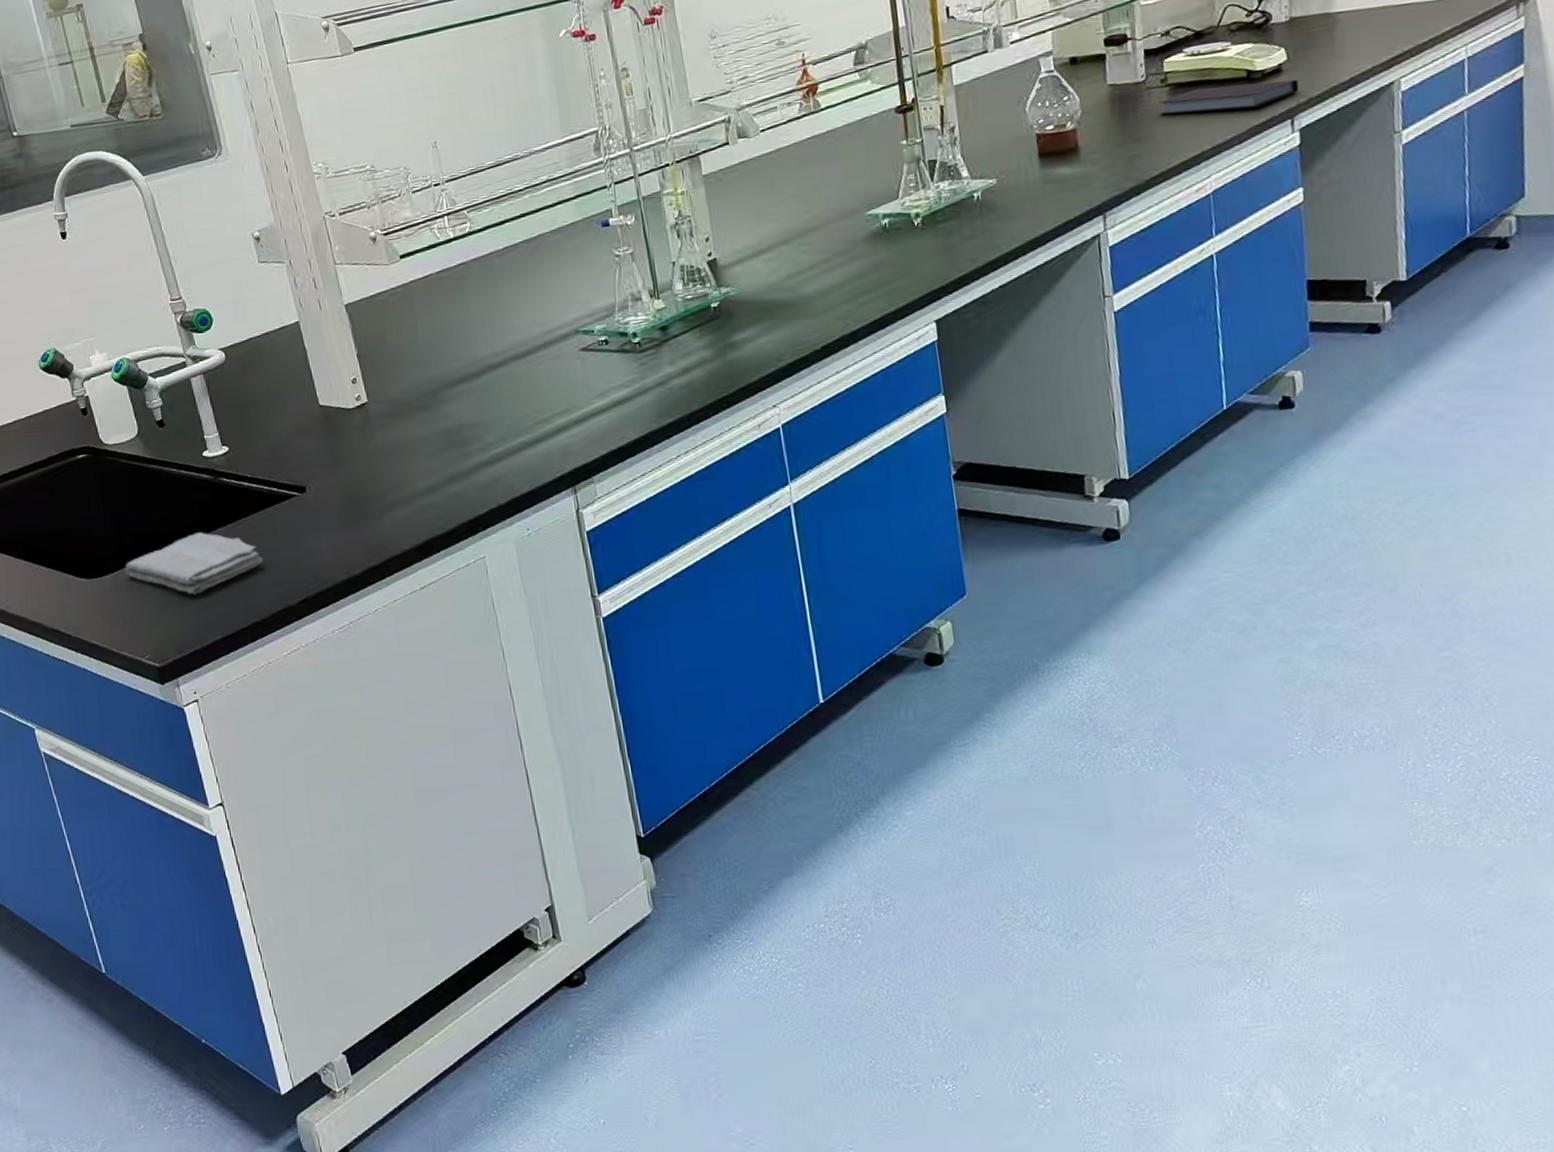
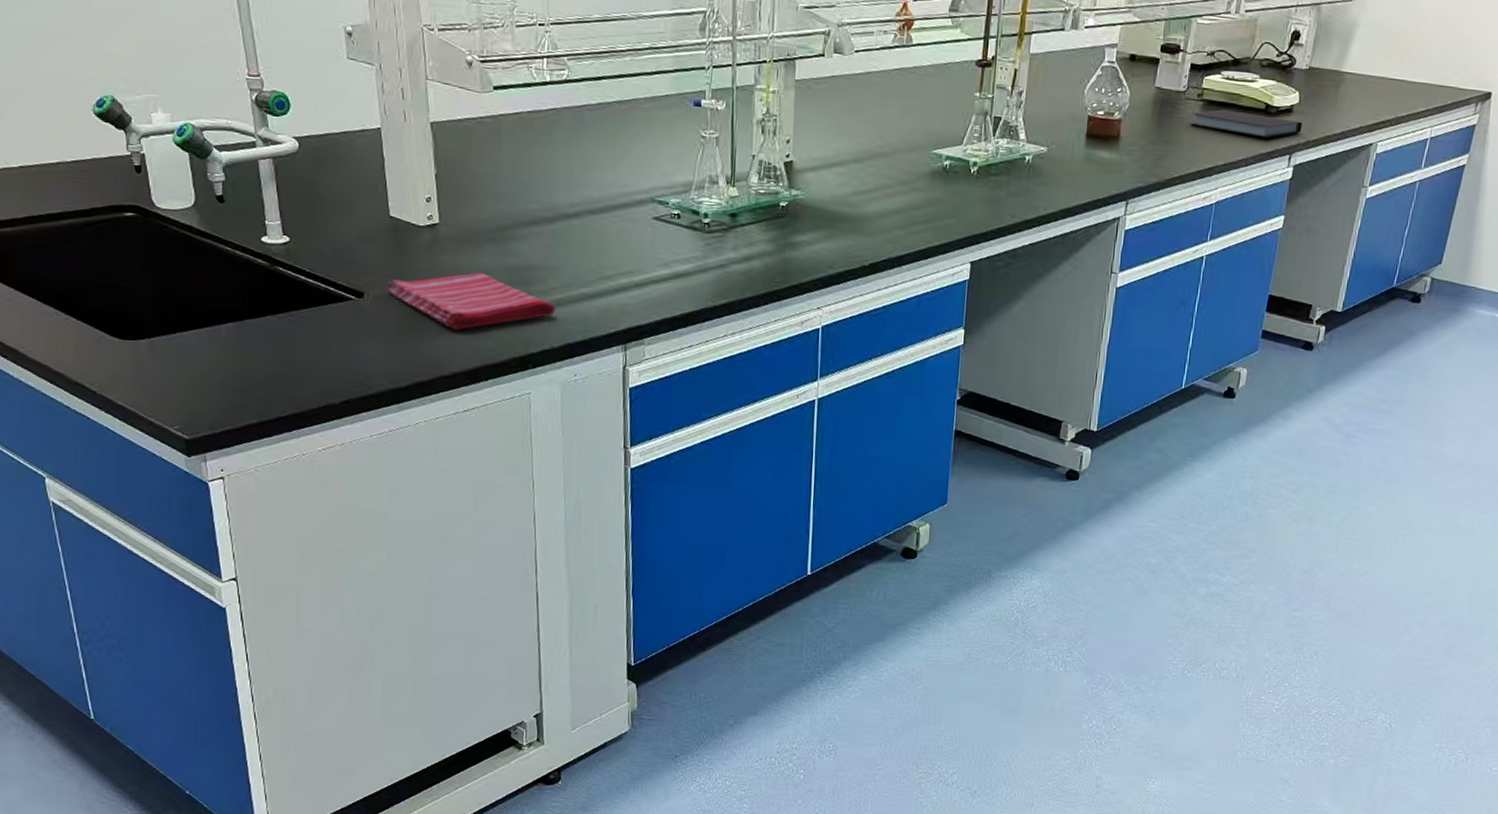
washcloth: present [125,532,264,595] -> none [163,315,311,376]
dish towel: none [327,442,497,506] -> present [387,272,555,330]

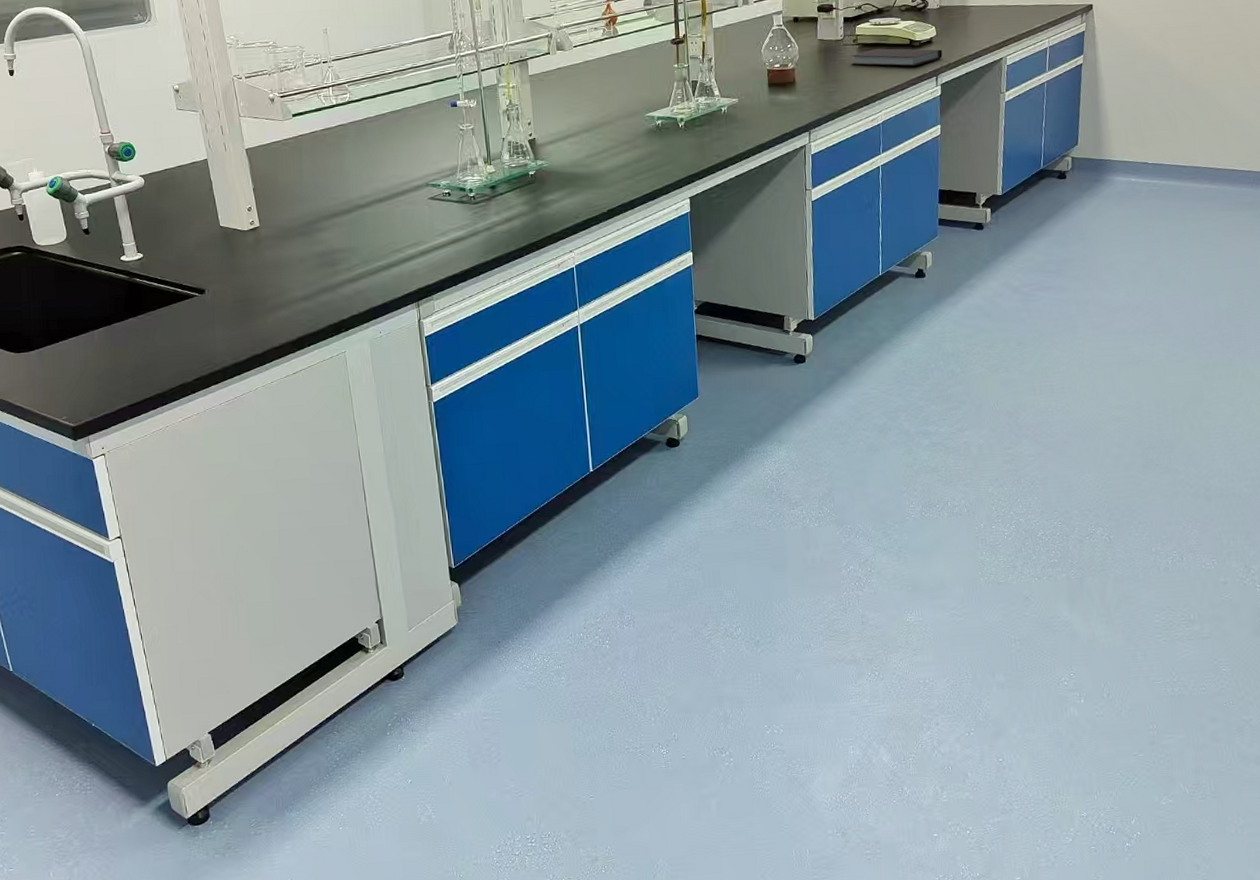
dish towel: present [387,272,555,330] -> none [223,260,359,309]

